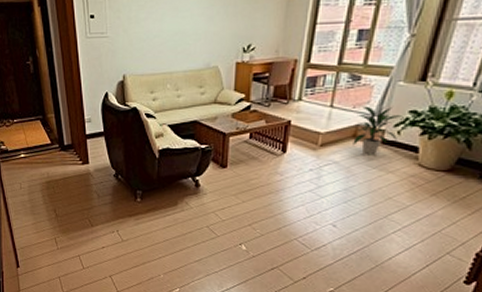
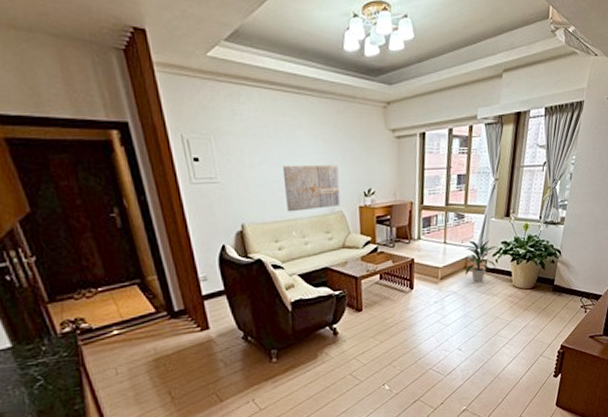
wall art: none [164,20,218,66] -> present [282,164,341,212]

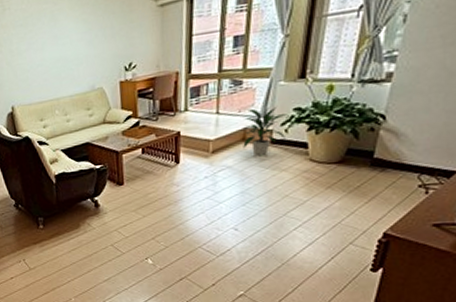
wall art: present [282,164,341,212] -> none [45,43,101,93]

